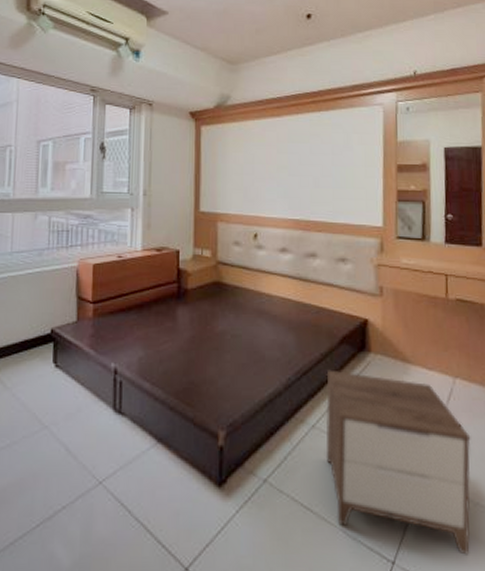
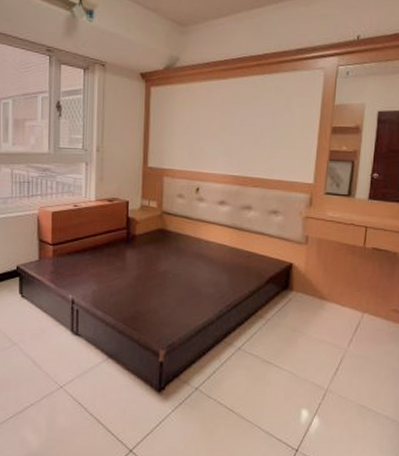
nightstand: present [326,369,471,555] -> none [248,304,371,446]

